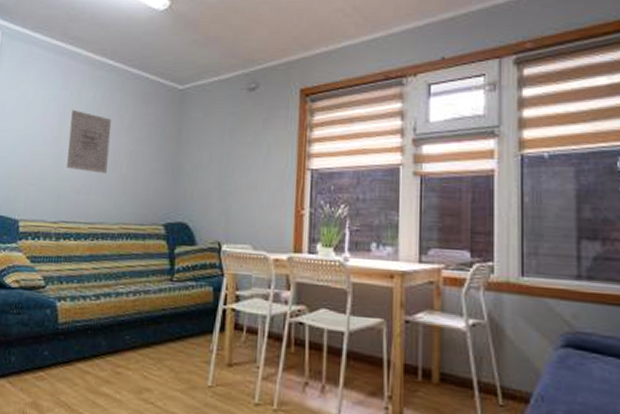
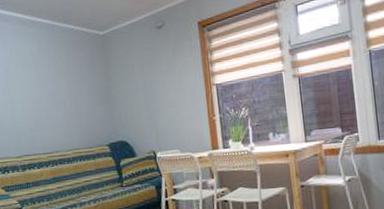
wall art: present [67,109,112,174] -> none [14,63,54,113]

